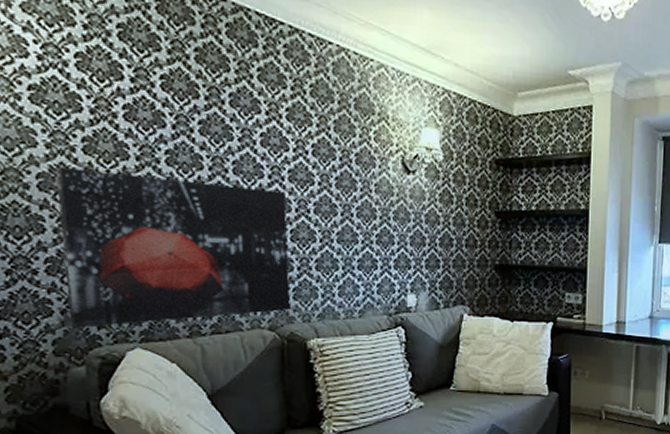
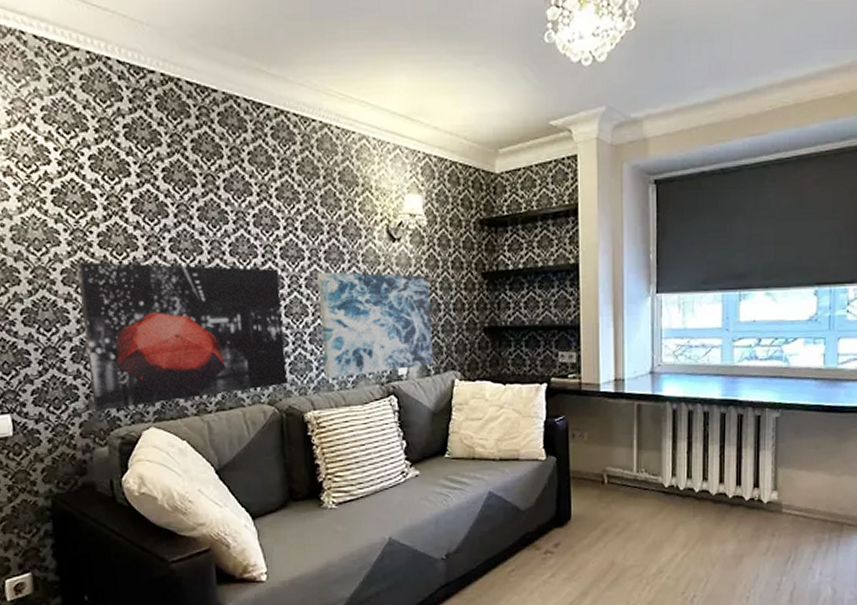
wall art: none [327,198,443,308] -> present [317,271,434,380]

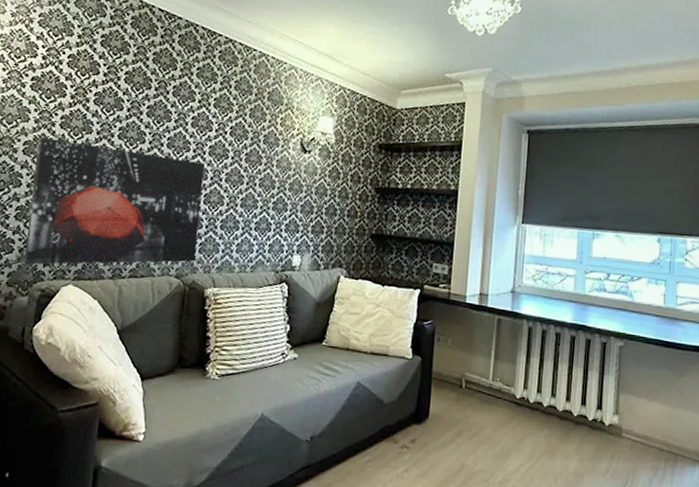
wall art: present [317,271,434,380] -> none [228,170,331,262]

